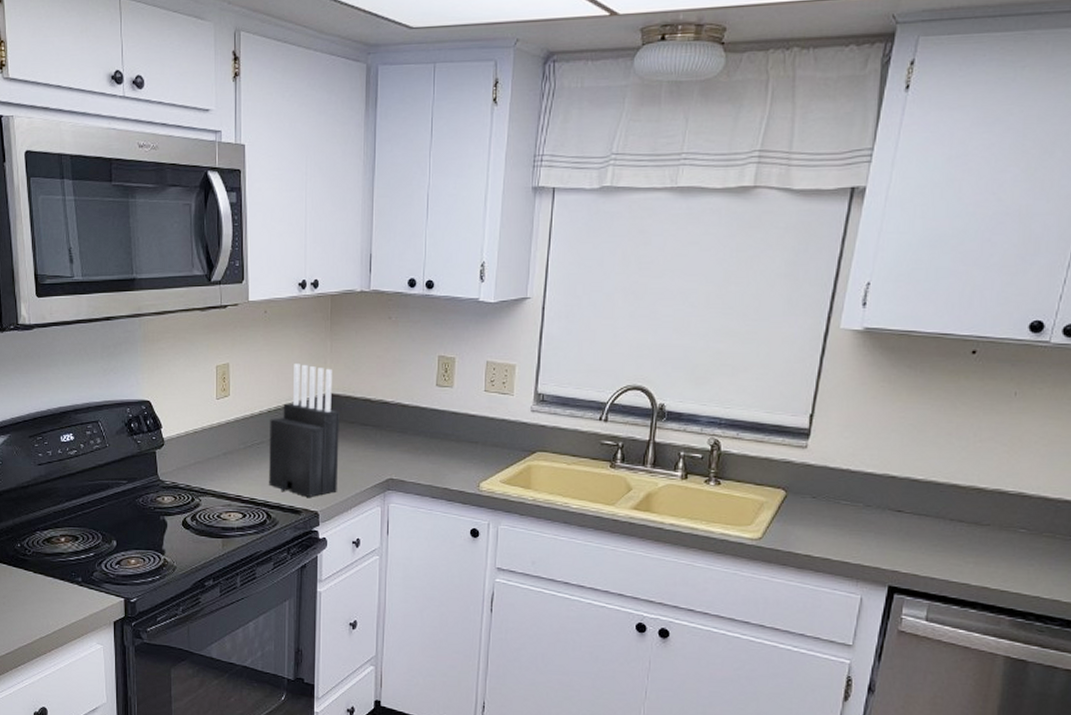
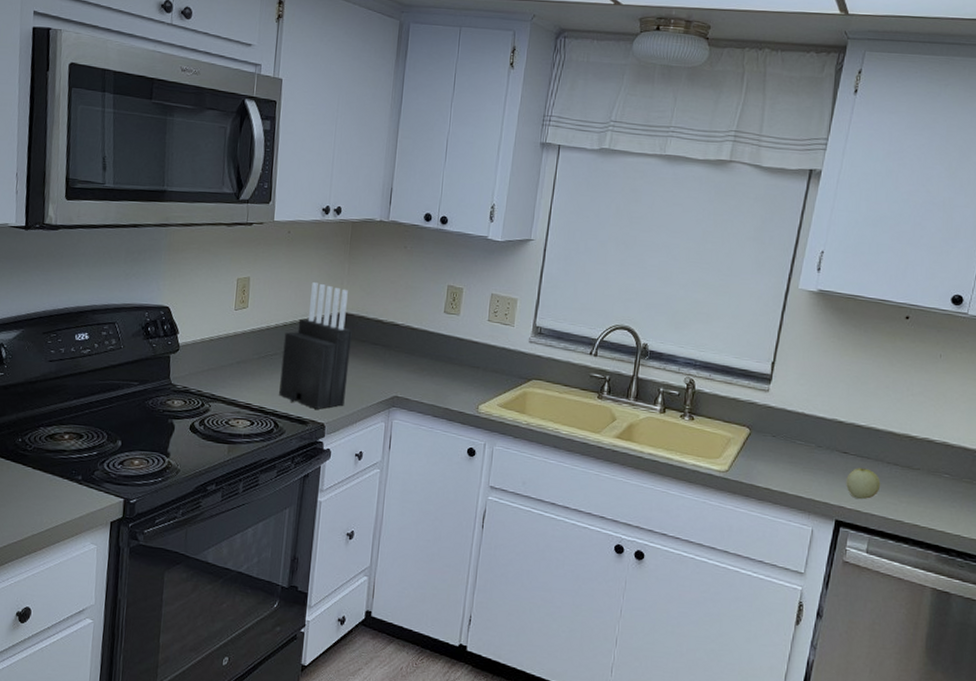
apple: none [900,527,942,562] -> present [846,468,881,500]

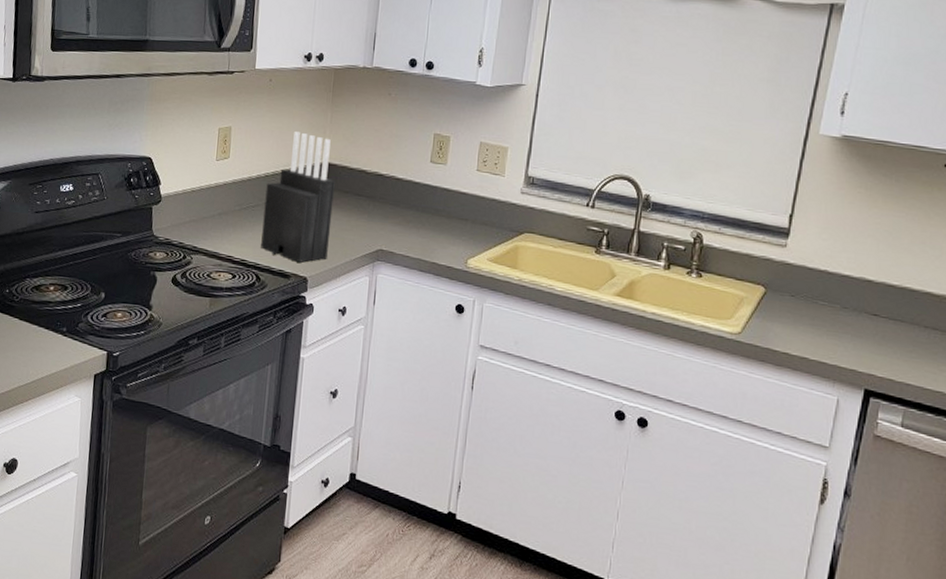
apple: present [846,468,881,500] -> none [876,332,917,367]

